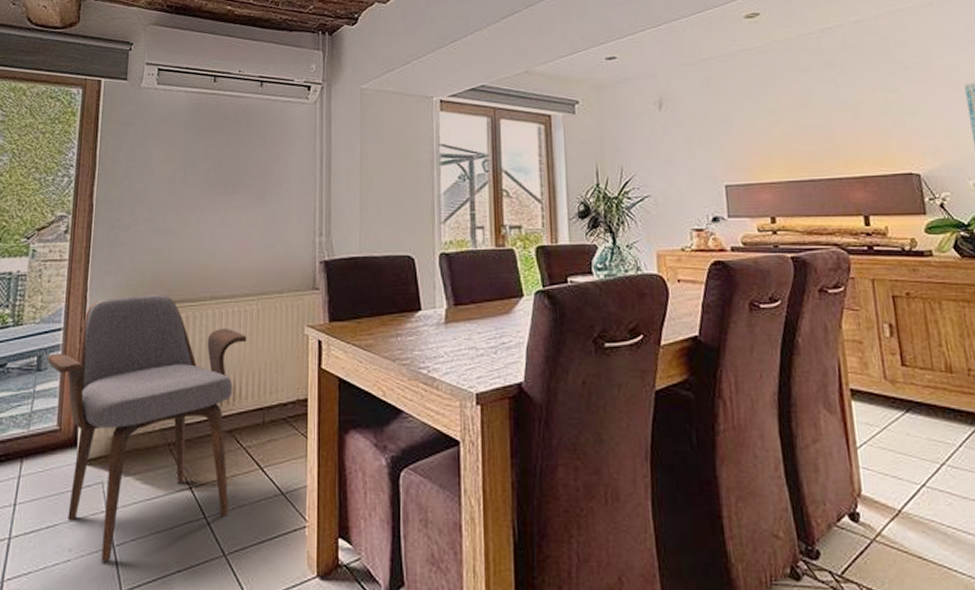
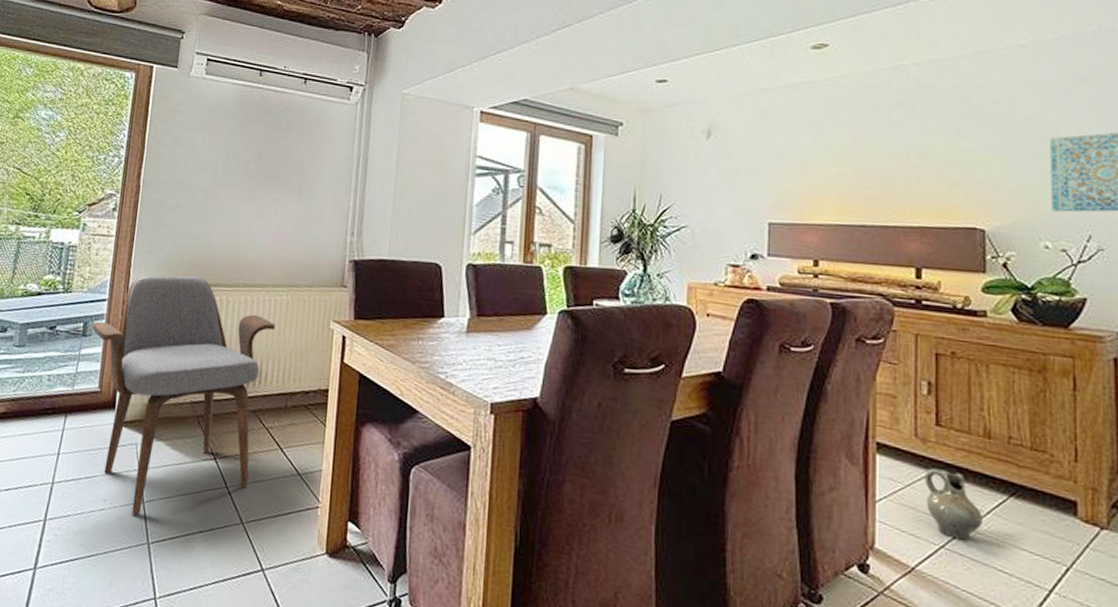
ceramic jug: none [898,408,957,476] -> present [925,468,984,541]

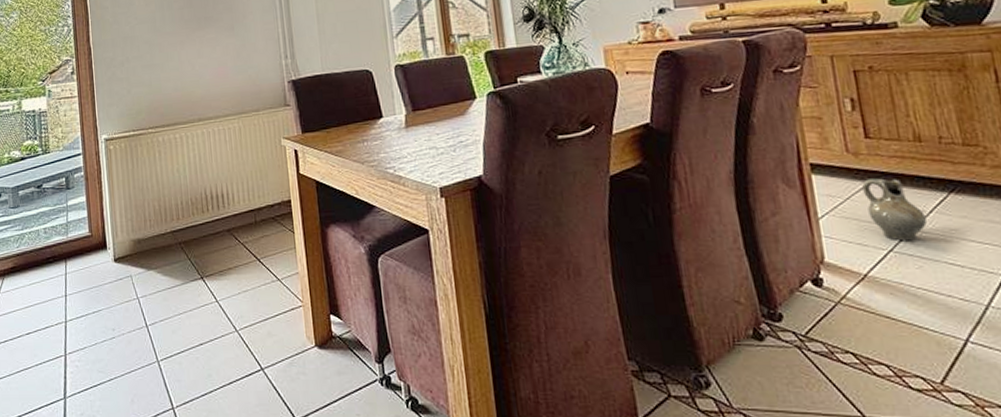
armchair: present [92,275,276,515] -> none [73,120,236,338]

